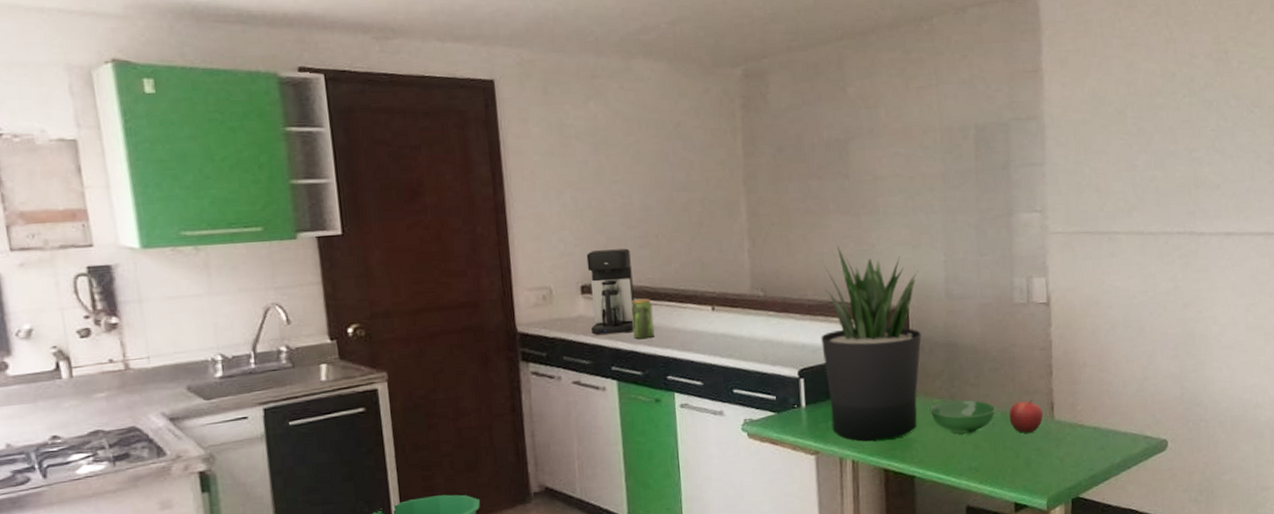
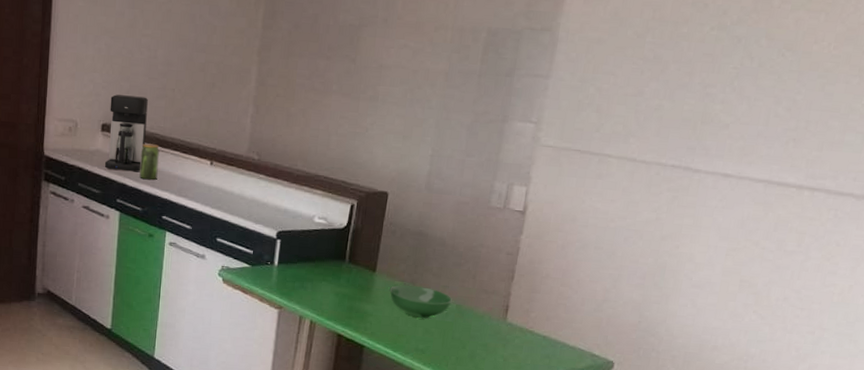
planter: present [821,245,921,441] -> none [298,124,405,309]
fruit: present [1009,399,1044,434] -> none [463,298,497,330]

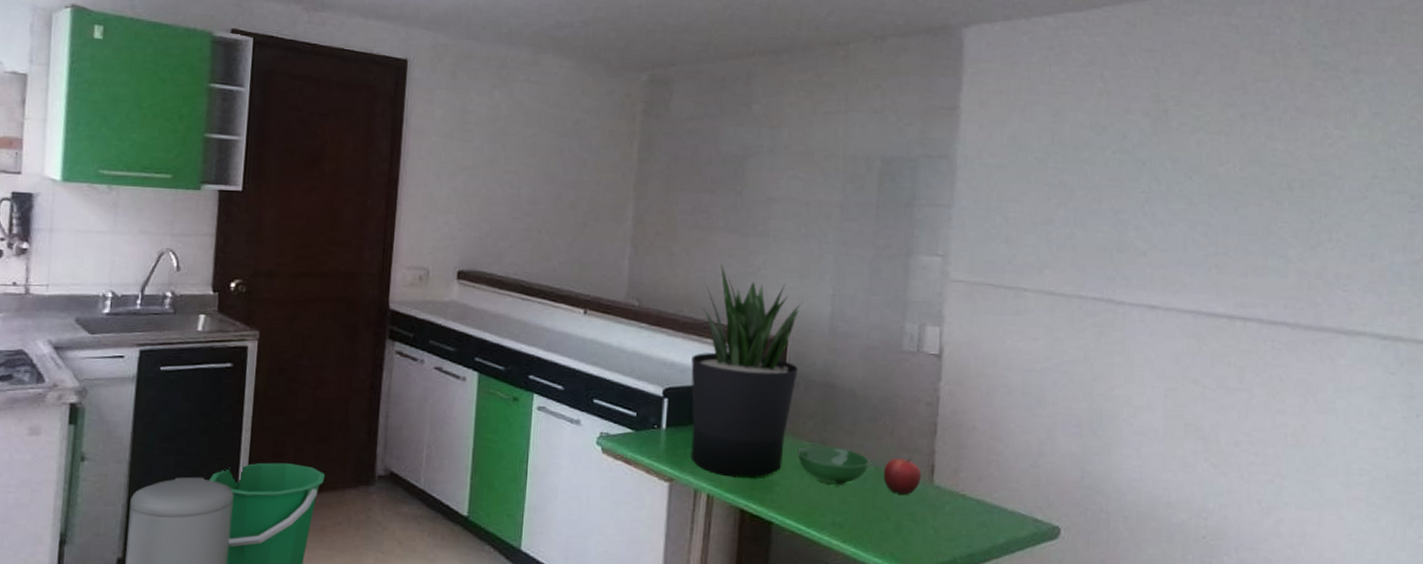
coffee maker: present [104,94,148,172] -> none [460,237,511,325]
jar: present [139,143,160,180] -> none [502,291,525,334]
planter: none [298,124,405,309] -> present [691,263,803,478]
fruit: none [463,298,497,330] -> present [883,458,922,496]

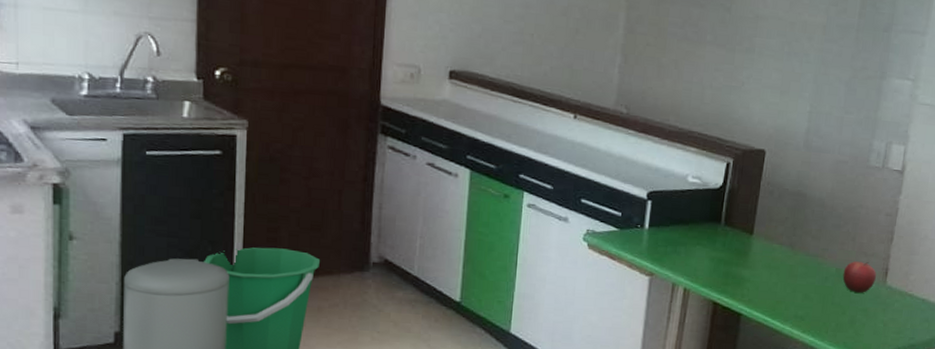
planter: present [691,263,803,478] -> none [670,76,782,275]
bowl: present [797,446,869,485] -> none [767,248,832,283]

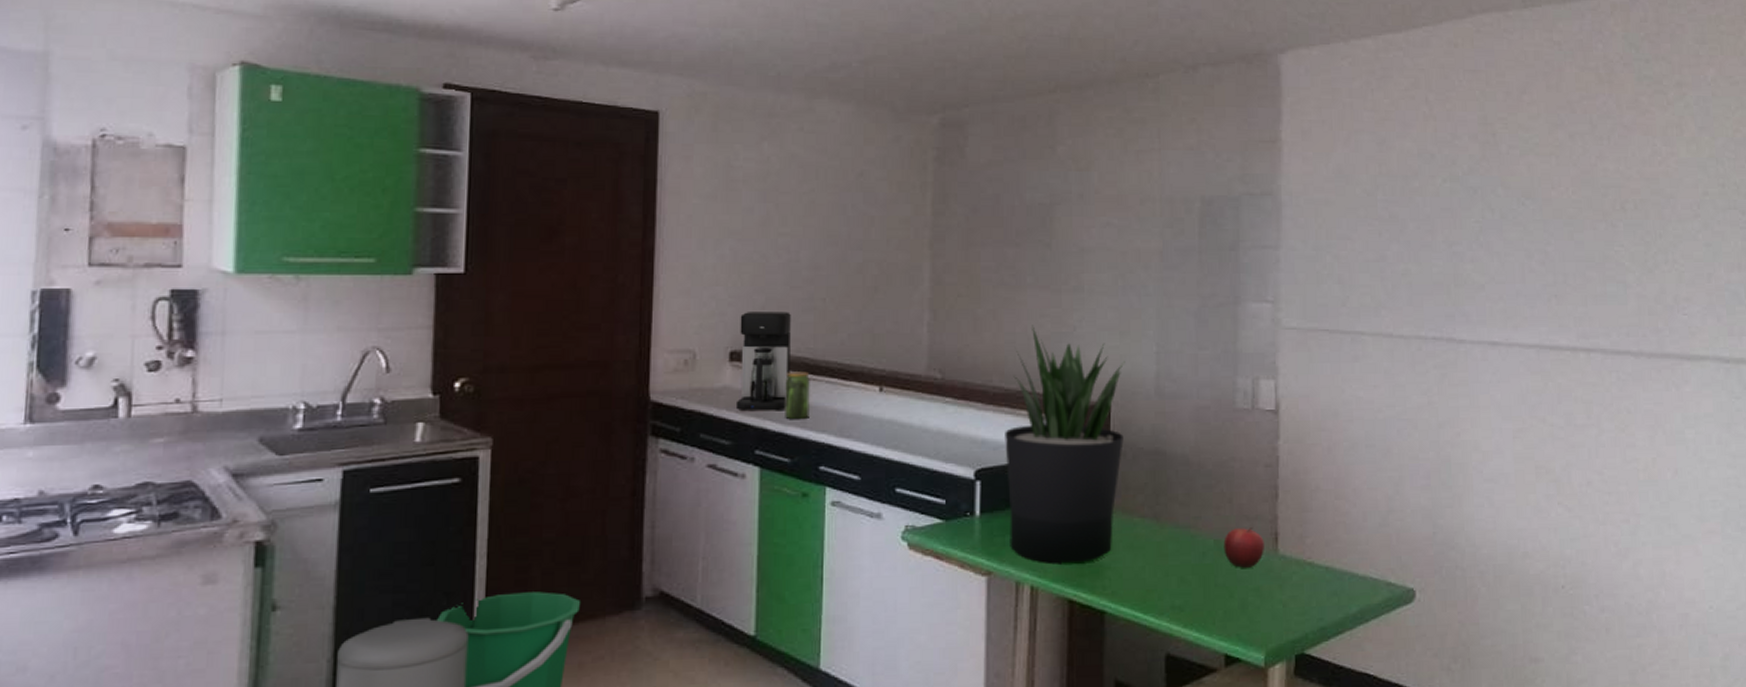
coffee maker: none [452,38,503,126] -> present [735,312,791,412]
jar: none [493,93,516,135] -> present [785,371,810,420]
planter: none [670,76,782,275] -> present [1005,325,1125,564]

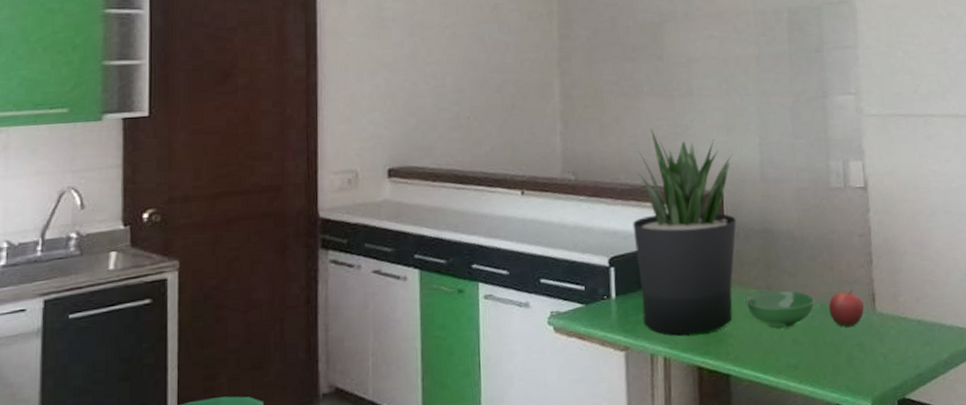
coffee maker: present [735,312,791,412] -> none [395,130,442,221]
jar: present [785,371,810,420] -> none [438,182,461,226]
bowl: none [1128,521,1208,564] -> present [745,290,815,328]

